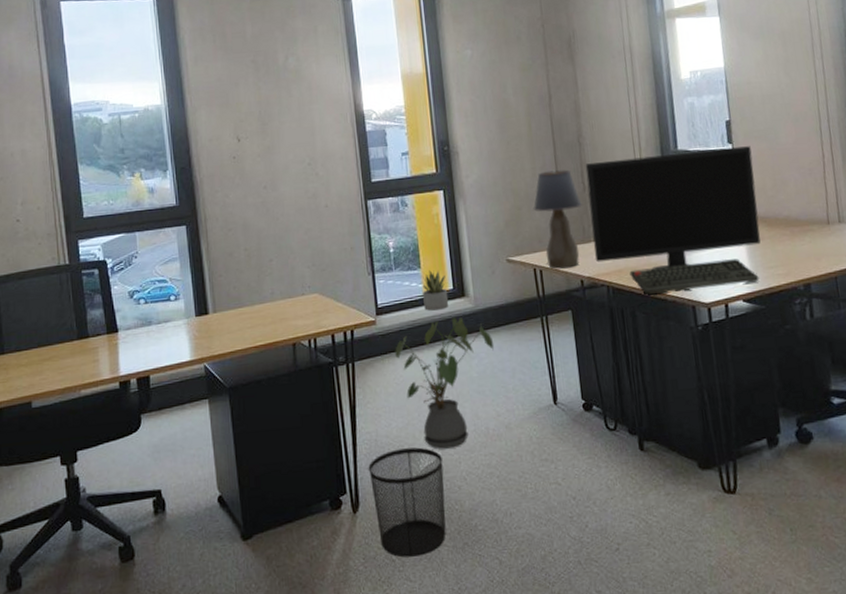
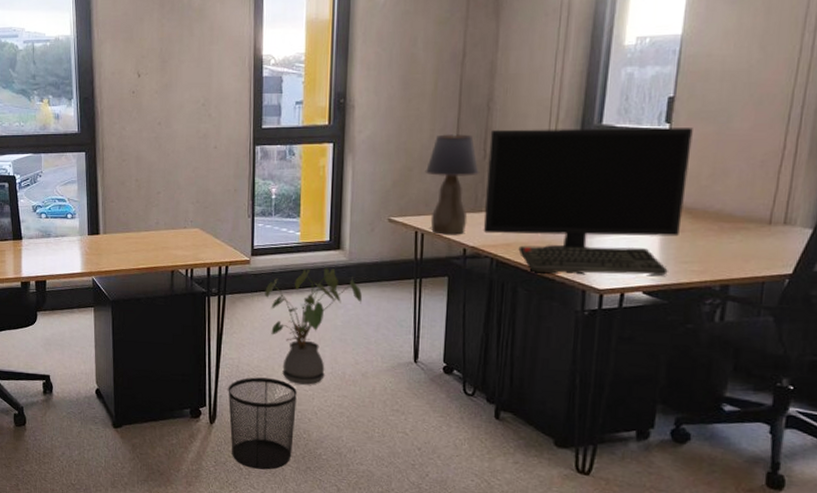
succulent plant: present [421,270,449,311] -> none [298,220,324,259]

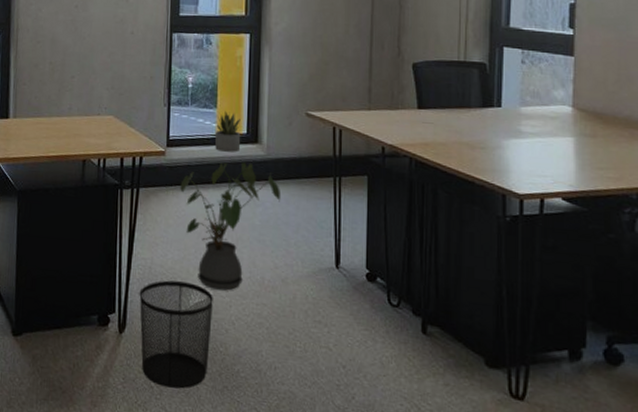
succulent plant: none [298,220,324,259] -> present [215,111,241,153]
table lamp: present [424,133,479,235] -> none [341,29,394,132]
monitor: present [483,128,693,249] -> none [400,28,596,151]
computer keyboard: present [518,245,668,276] -> none [436,145,585,182]

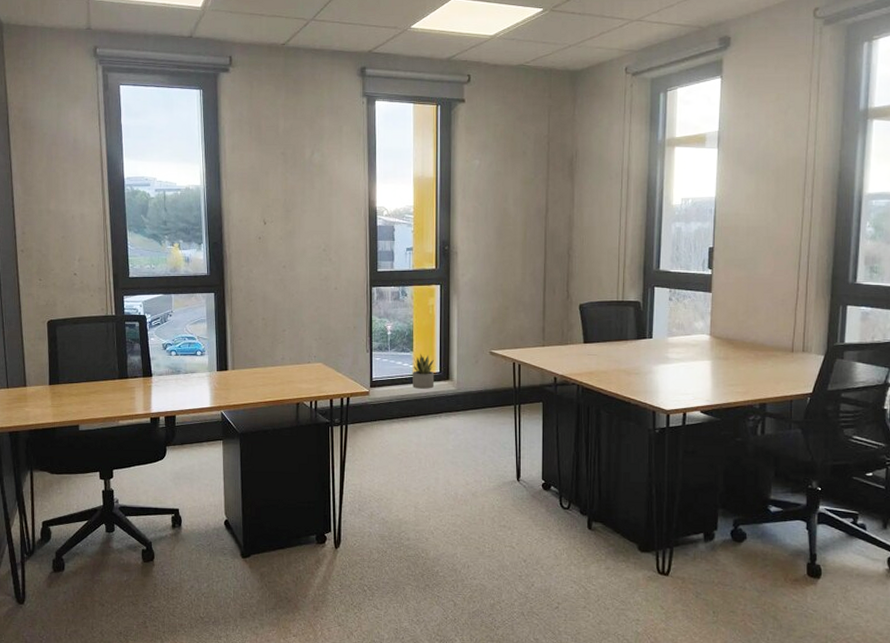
waste bin: present [139,280,213,389] -> none [351,501,415,590]
house plant: present [180,162,282,291] -> none [383,397,470,506]

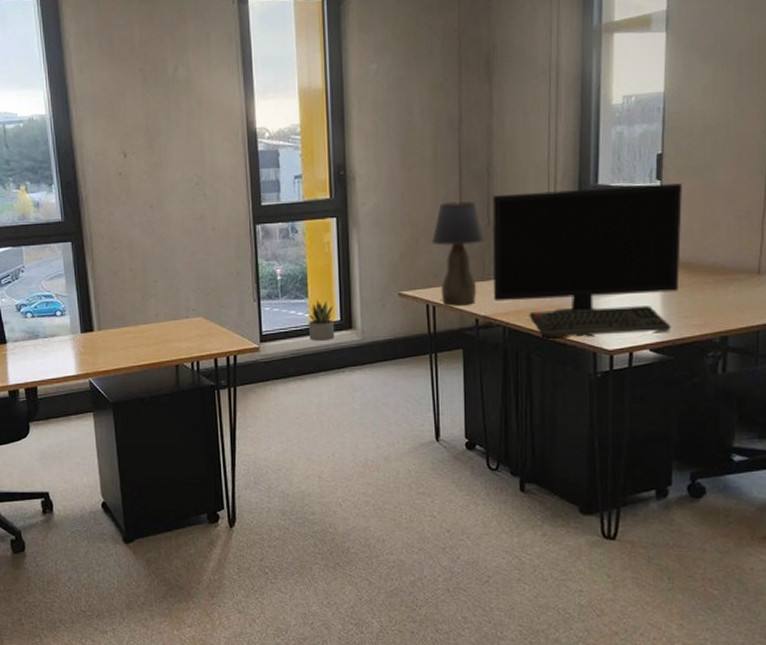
table lamp: none [519,276,564,365] -> present [431,200,485,306]
monitor: none [569,273,729,375] -> present [492,183,682,312]
computer keyboard: none [599,373,719,397] -> present [529,306,671,339]

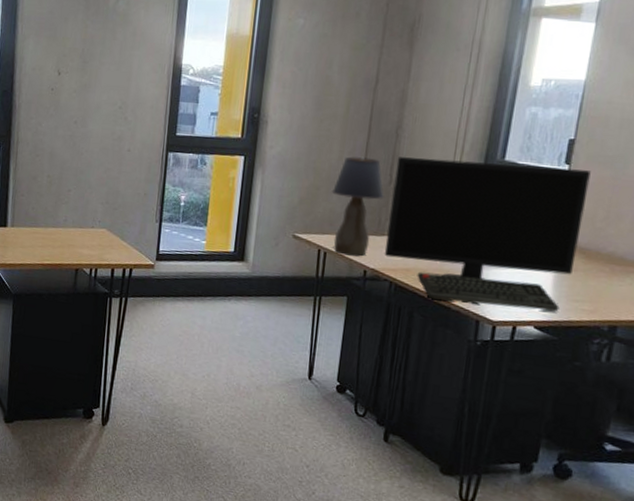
succulent plant: present [307,300,335,341] -> none [202,230,229,269]

